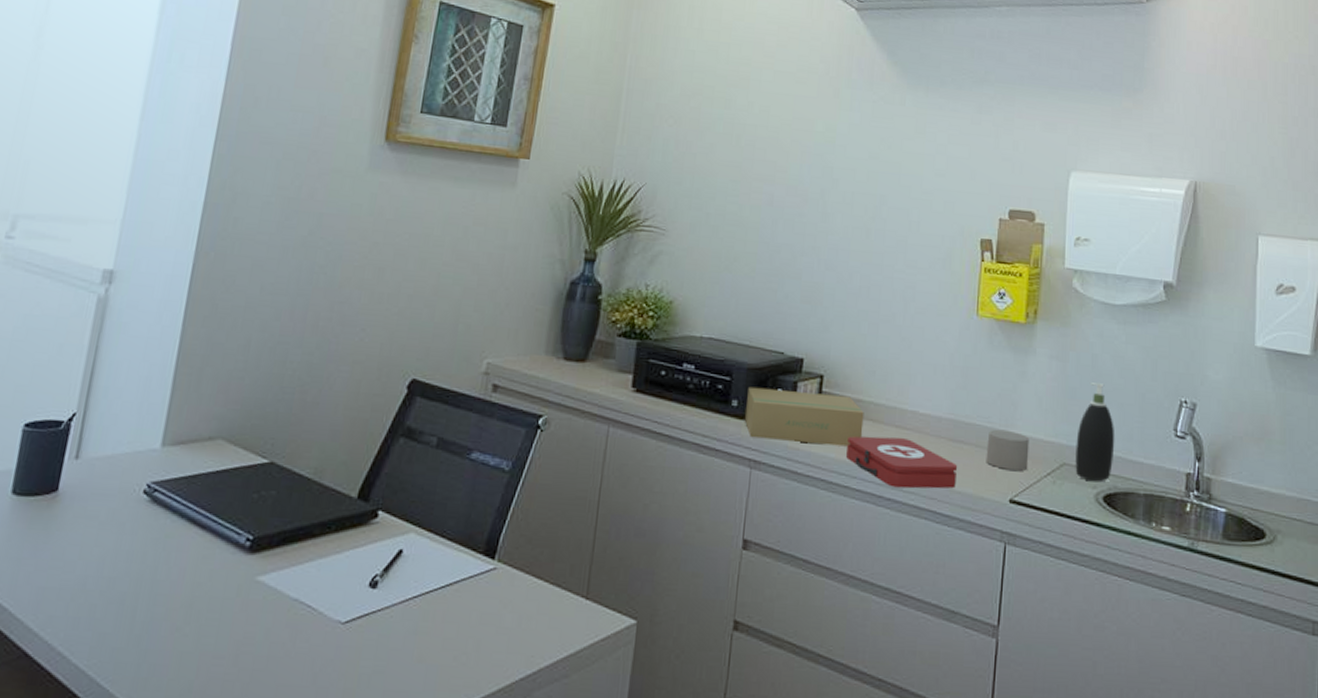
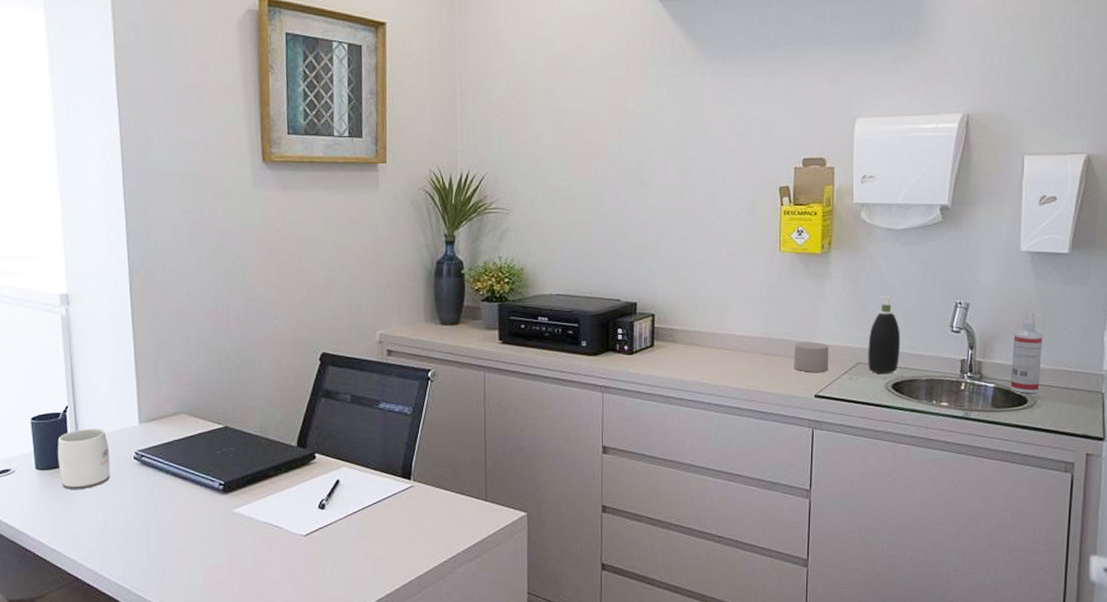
mug: none [40,445,116,528] -> present [57,428,110,490]
box: present [744,386,864,447] -> none [593,328,691,369]
first aid kit: present [846,436,957,489] -> none [679,357,770,395]
spray bottle: none [1245,422,1283,526] -> present [1010,312,1043,393]

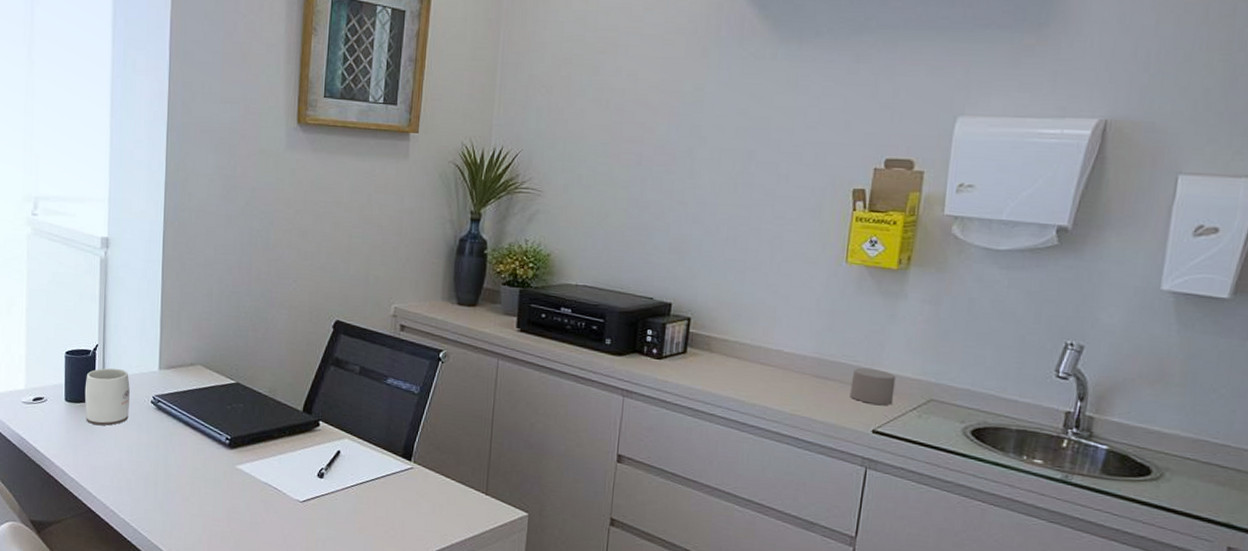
soap dispenser: present [868,296,901,374] -> none [943,325,989,418]
spray bottle: present [1010,312,1043,393] -> none [1129,364,1182,464]

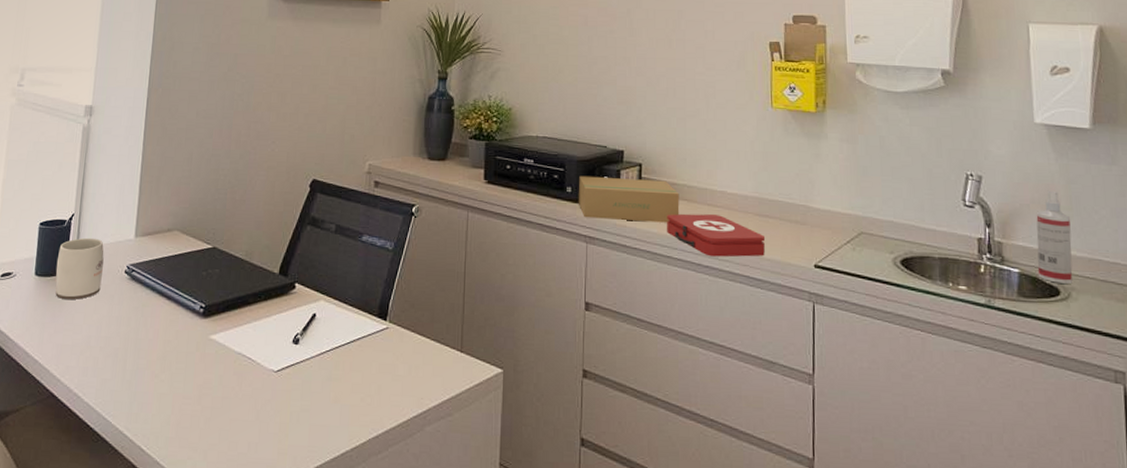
box: none [617,327,730,380] -> present [578,175,680,223]
first aid kit: none [712,371,820,419] -> present [667,214,765,258]
jar: present [850,368,896,405] -> none [789,205,829,240]
spray bottle: none [1129,364,1182,464] -> present [1036,190,1073,284]

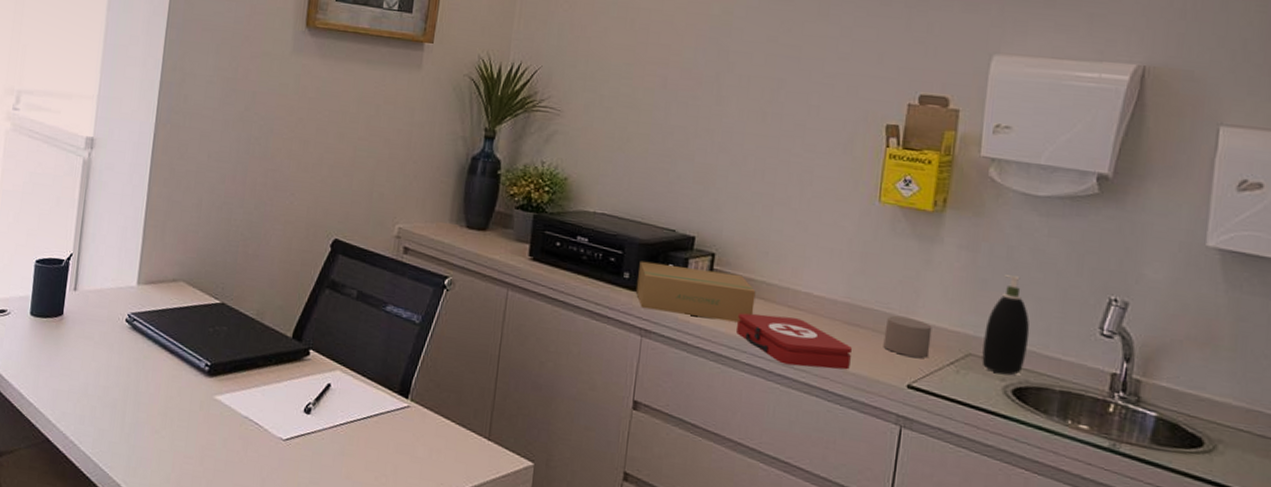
mug: present [55,237,104,300] -> none [51,280,104,345]
jar: none [789,205,829,240] -> present [883,316,932,358]
soap dispenser: none [871,161,908,248] -> present [982,274,1030,375]
spray bottle: present [1036,190,1073,284] -> none [1179,326,1233,435]

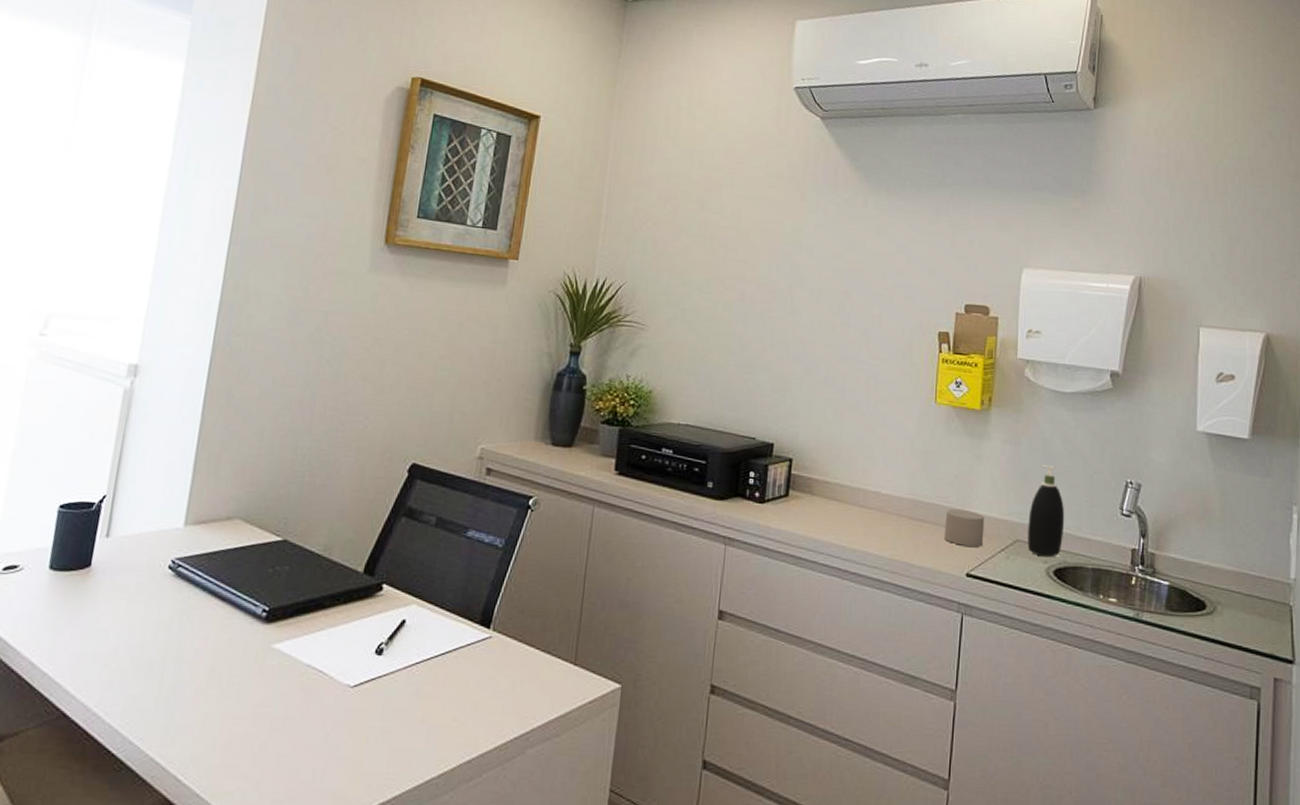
box: present [635,260,756,323] -> none [719,469,831,525]
first aid kit: present [736,313,852,370] -> none [814,515,917,564]

